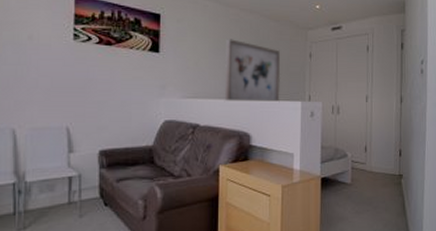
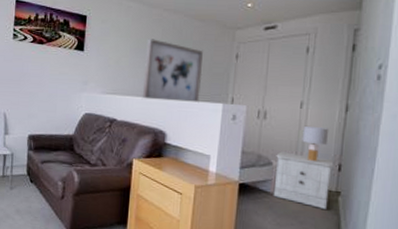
nightstand: none [350,143,396,192] -> present [273,151,334,209]
lamp: none [369,117,390,150] -> present [302,125,329,162]

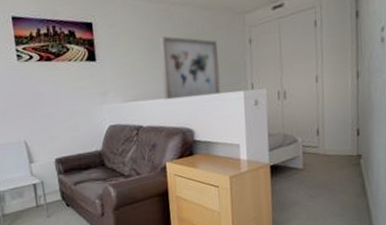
nightstand: present [273,151,334,209] -> none [300,126,353,174]
lamp: present [302,125,329,162] -> none [321,97,345,132]

